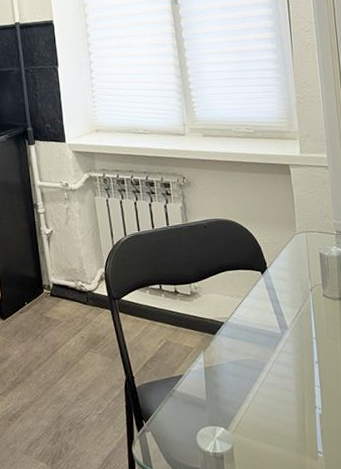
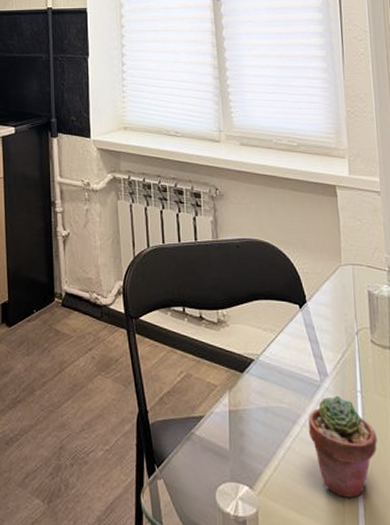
potted succulent: none [272,343,331,426] -> present [308,395,377,498]

